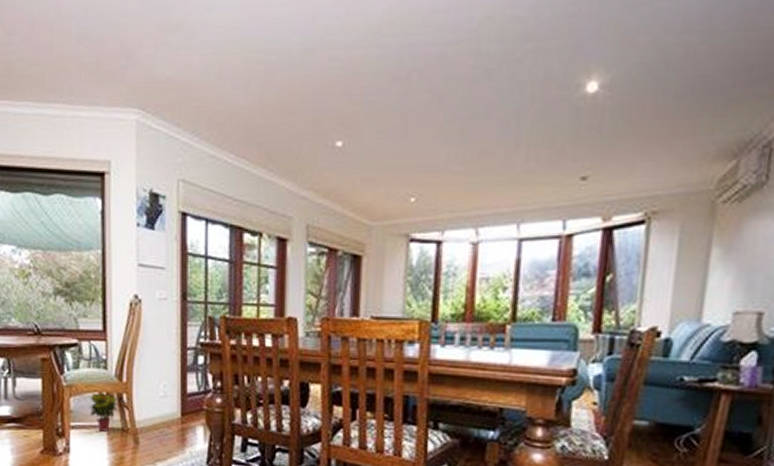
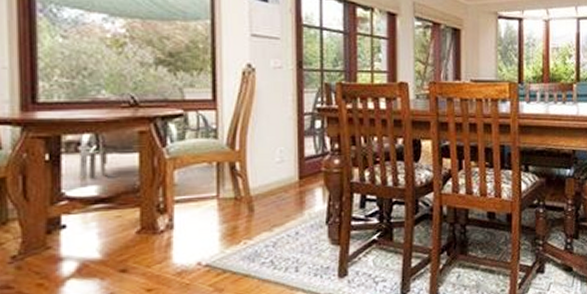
potted plant: present [90,391,119,431] -> none [197,161,231,203]

